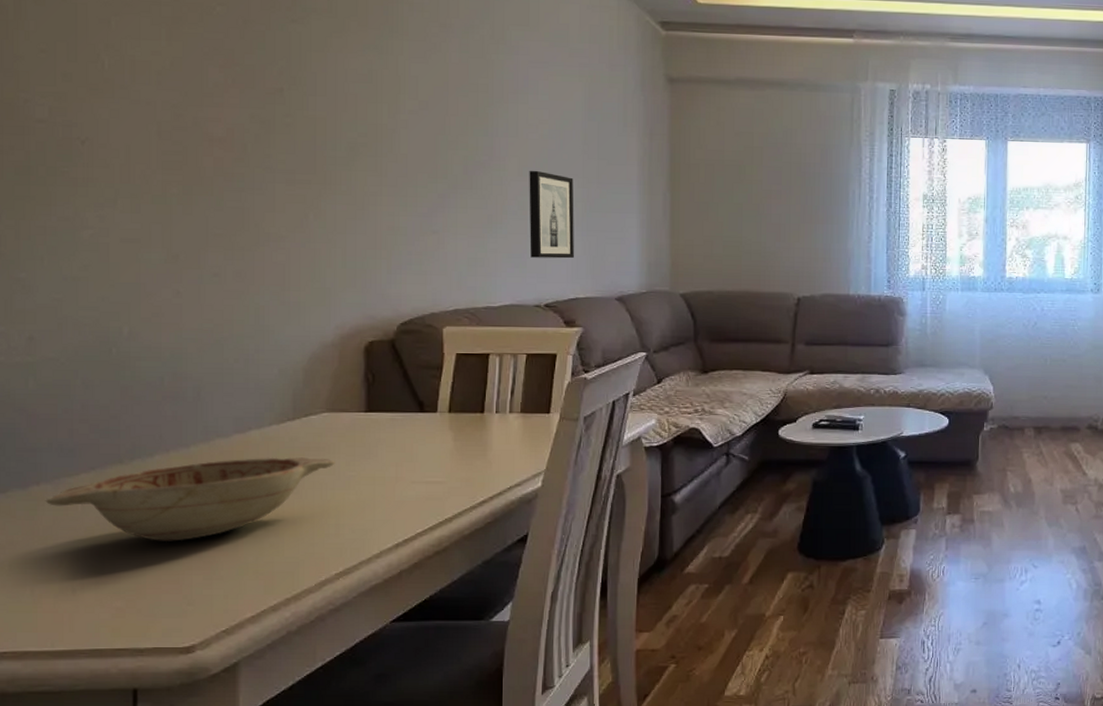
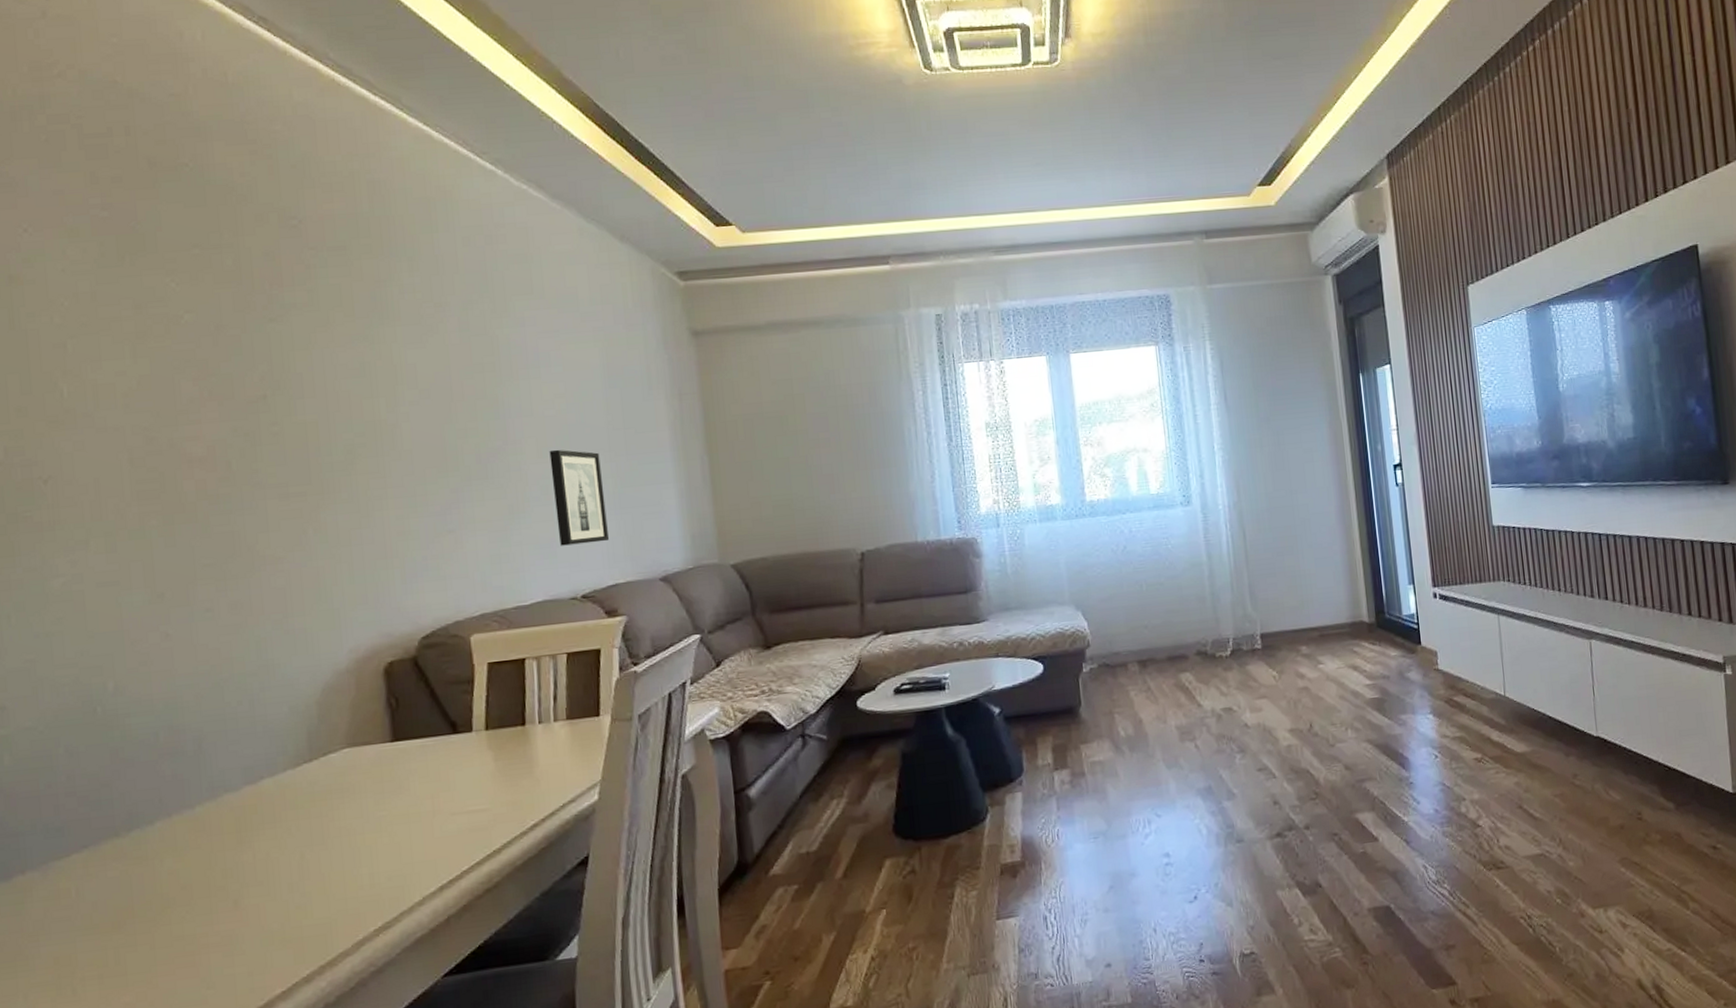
decorative bowl: present [45,457,335,543] -> none [33,800,362,921]

